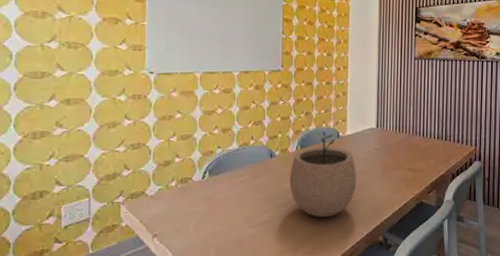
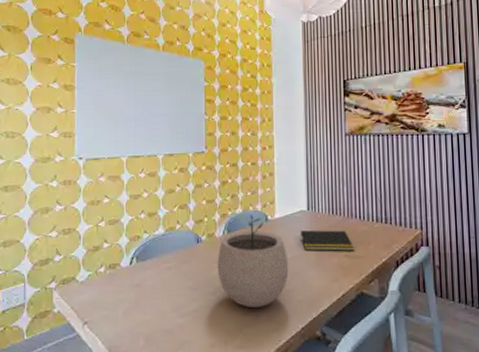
notepad: none [368,146,417,165] -> present [299,230,354,251]

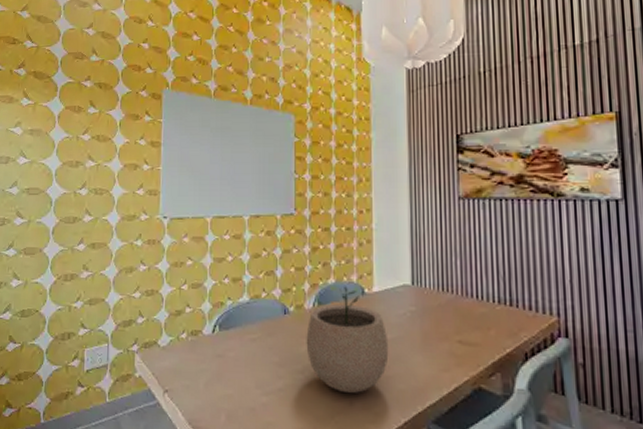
notepad: present [299,230,354,251] -> none [402,308,470,336]

